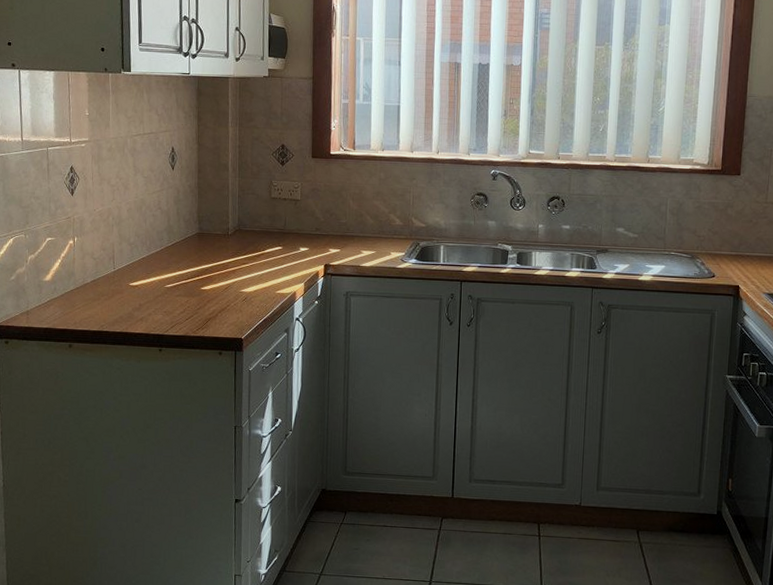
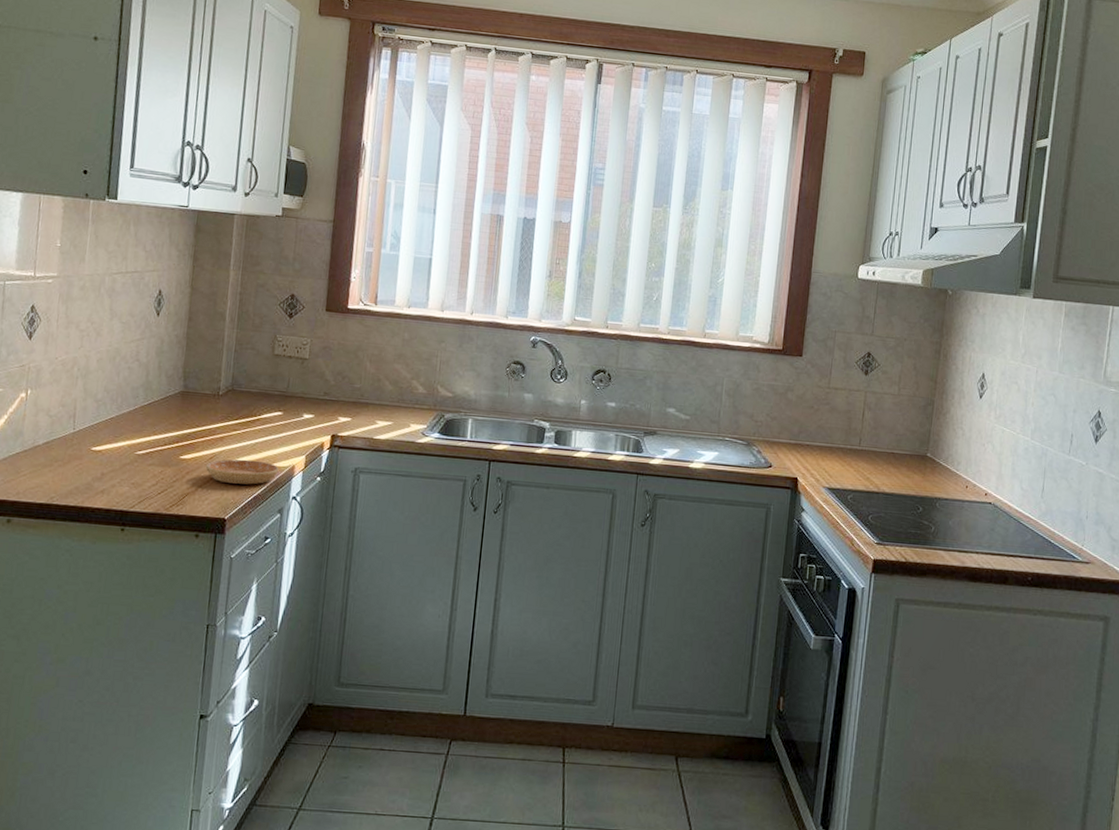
saucer: none [222,288,283,309] -> present [205,459,279,485]

